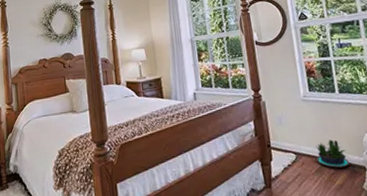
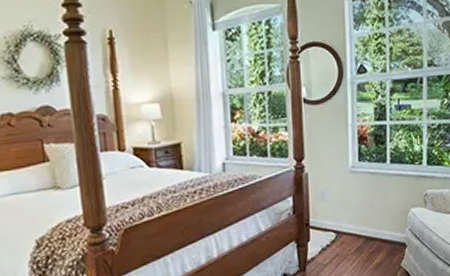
potted plant: present [315,140,350,168] -> none [358,216,392,246]

